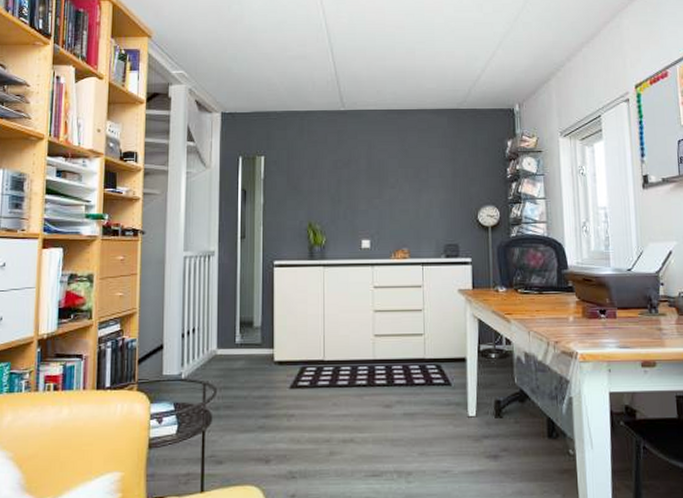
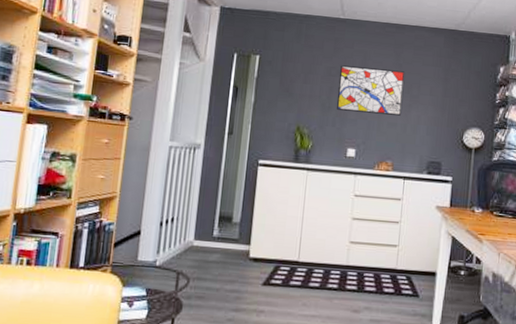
wall art: none [346,156,413,202] -> present [337,65,405,116]

